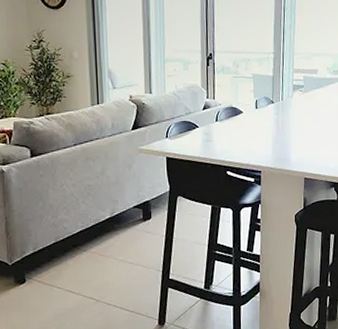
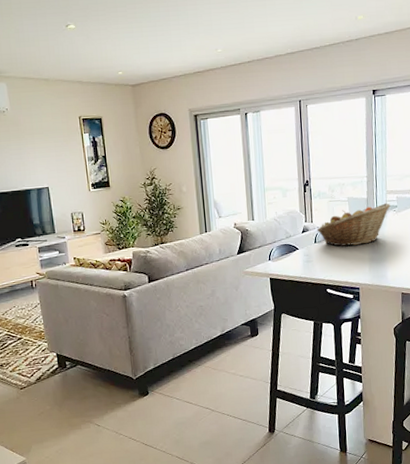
fruit basket: none [218,82,297,126] -> present [316,203,391,246]

